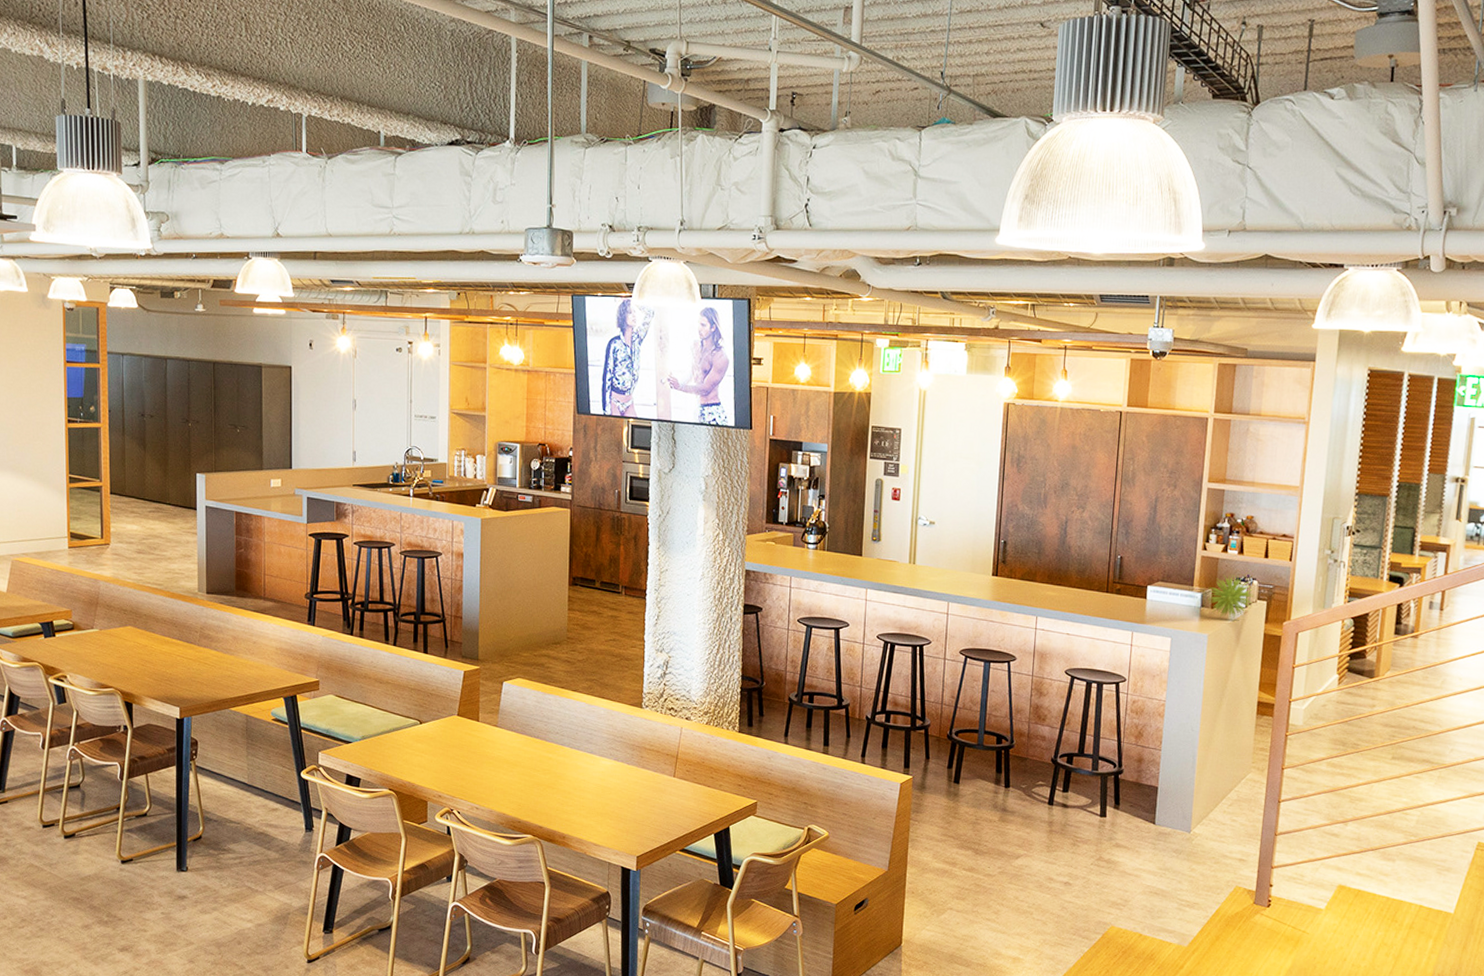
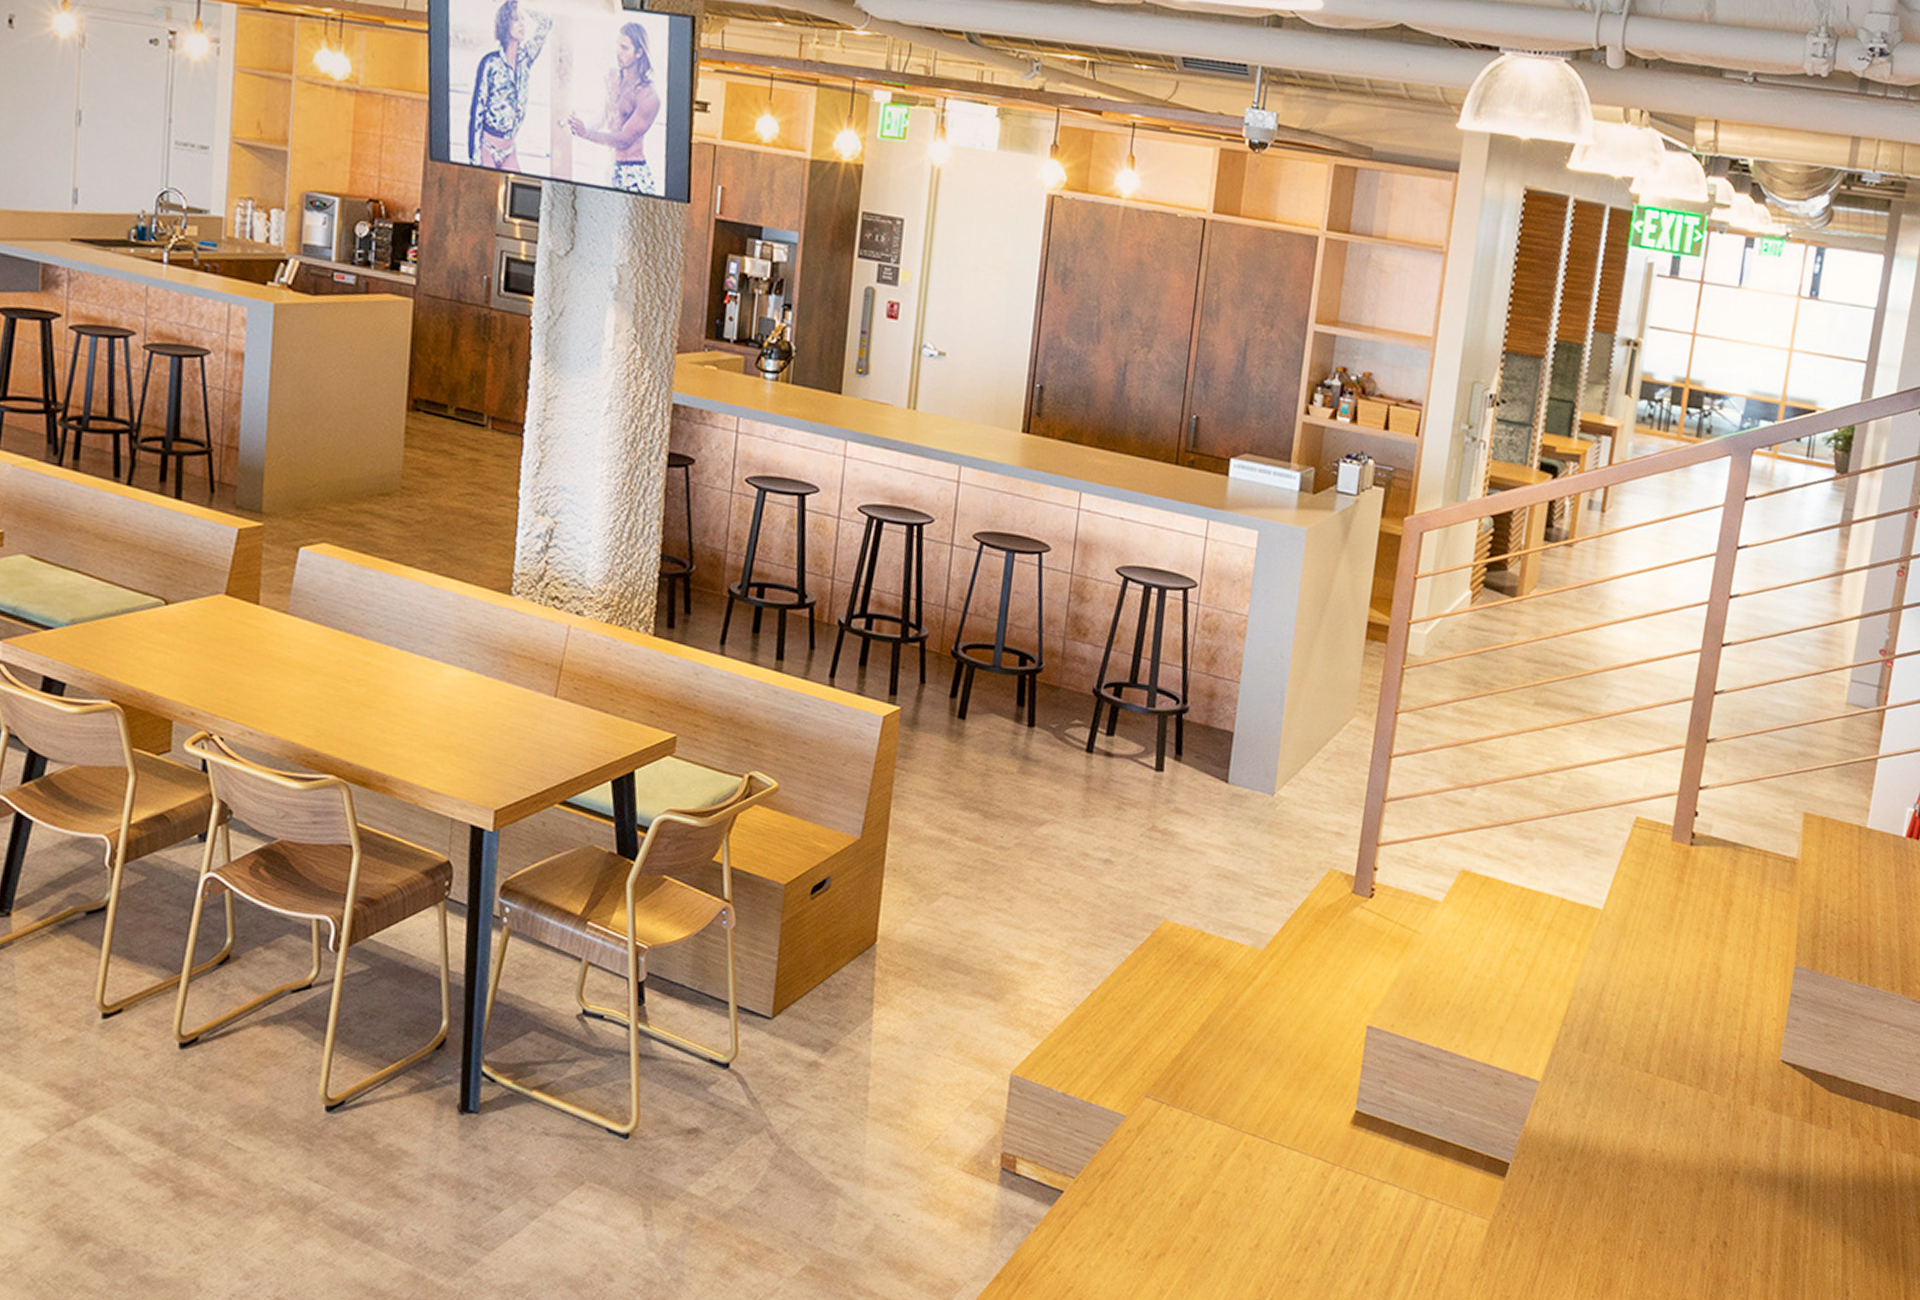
plant: present [1207,574,1256,620] -> none [1308,449,1370,510]

